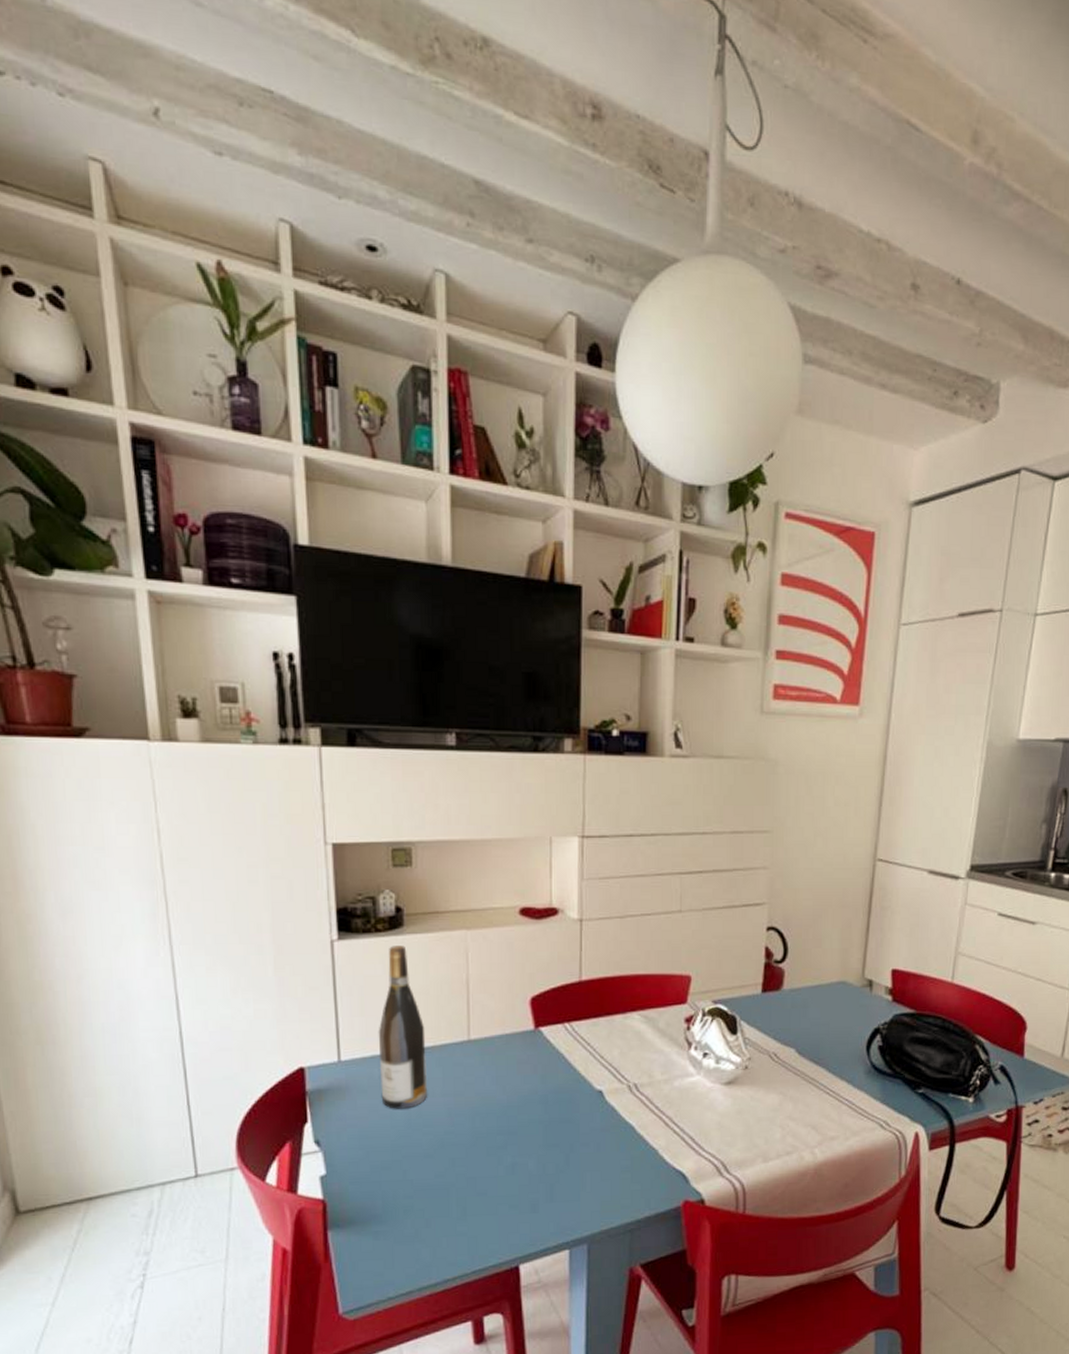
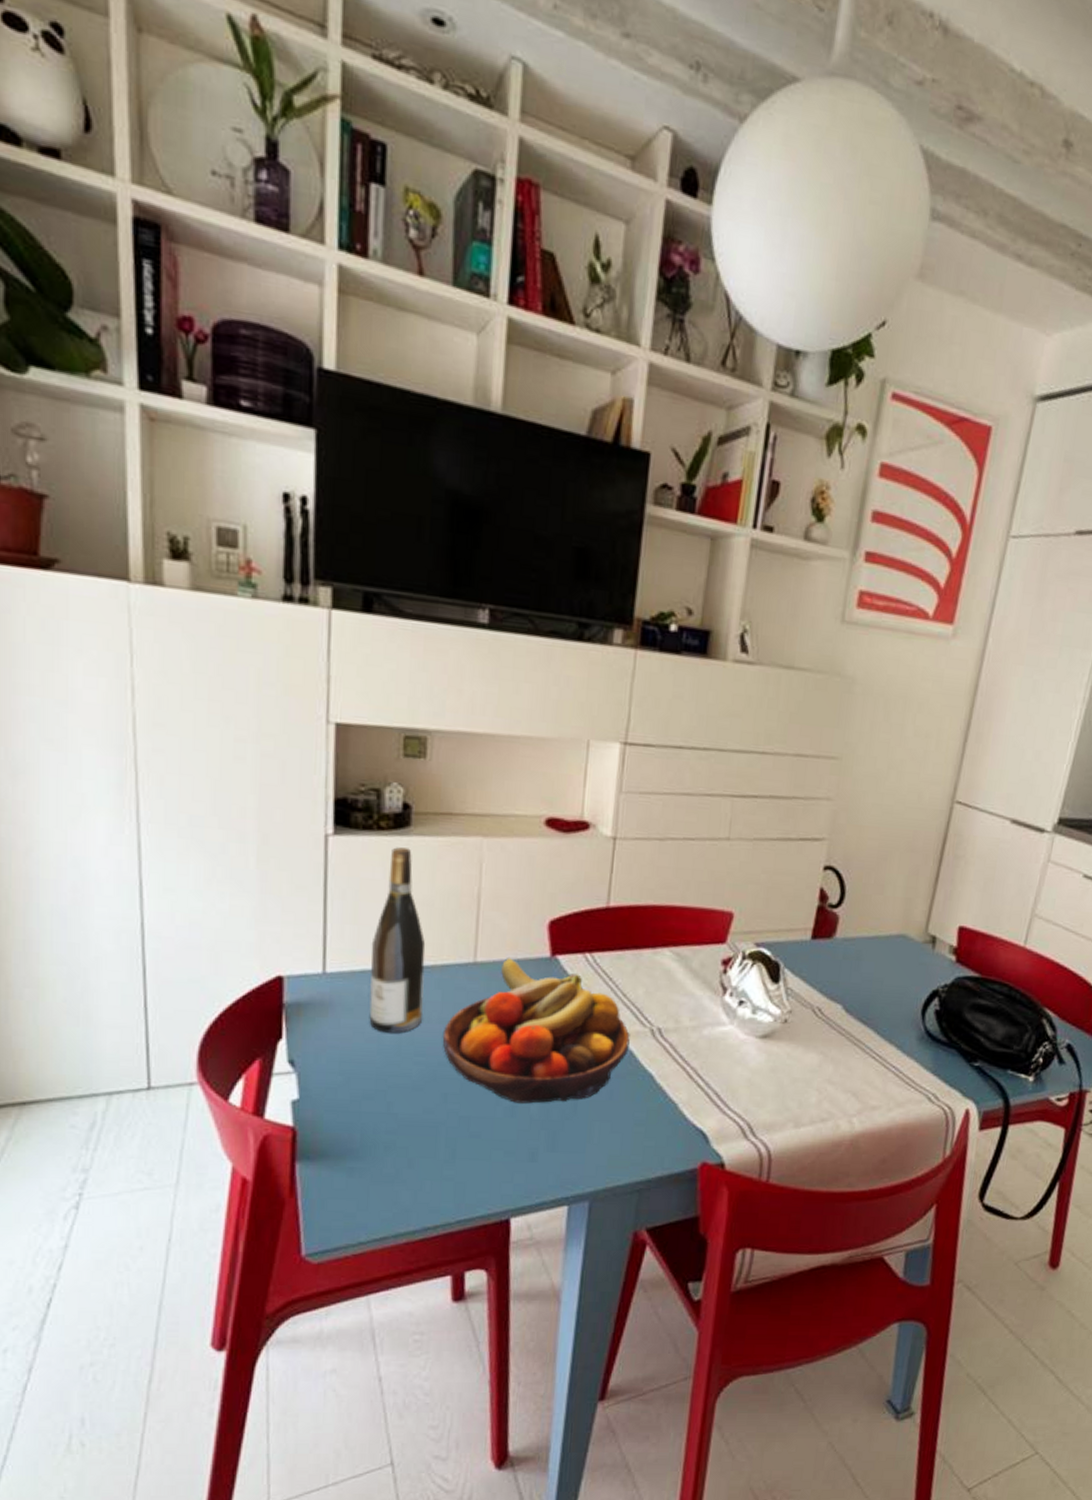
fruit bowl: none [446,1032,610,1161] -> present [442,956,630,1104]

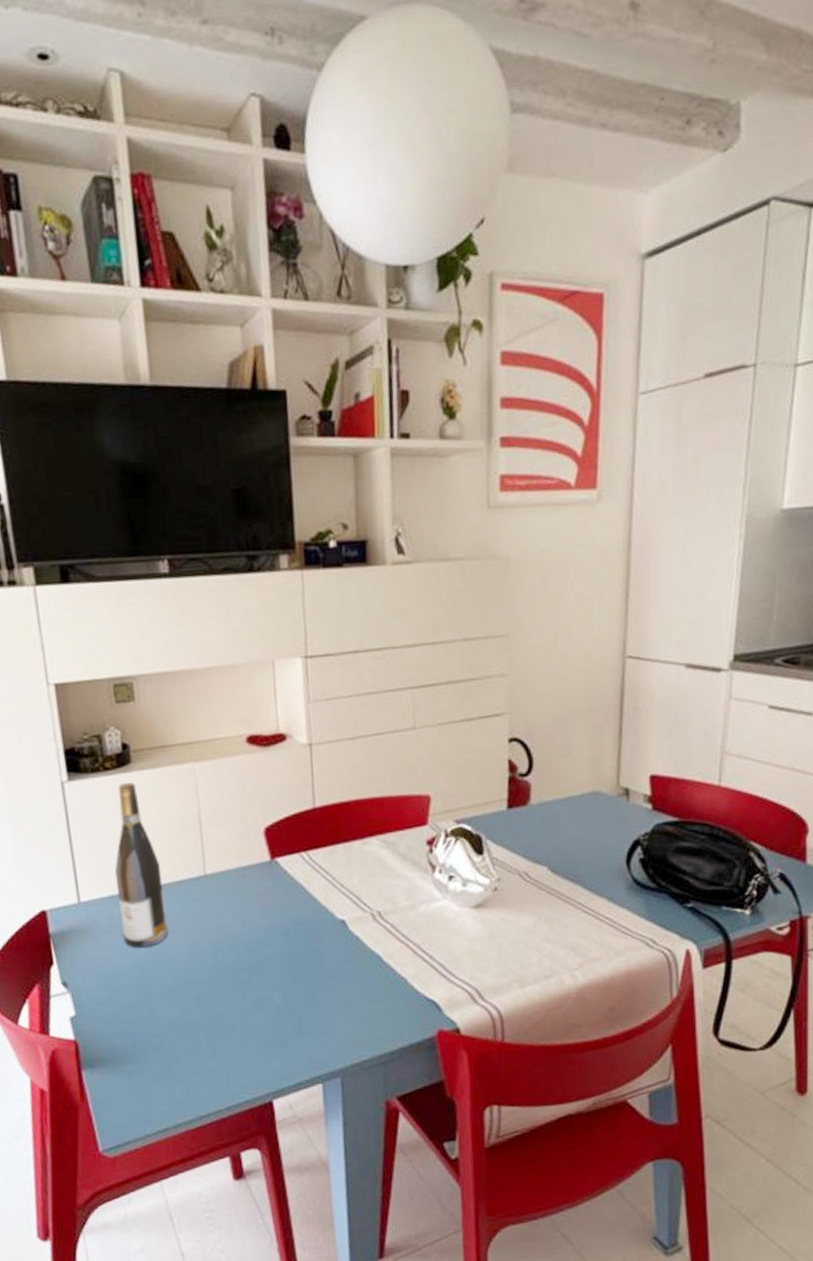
fruit bowl: present [442,956,630,1104] -> none [187,865,354,996]

